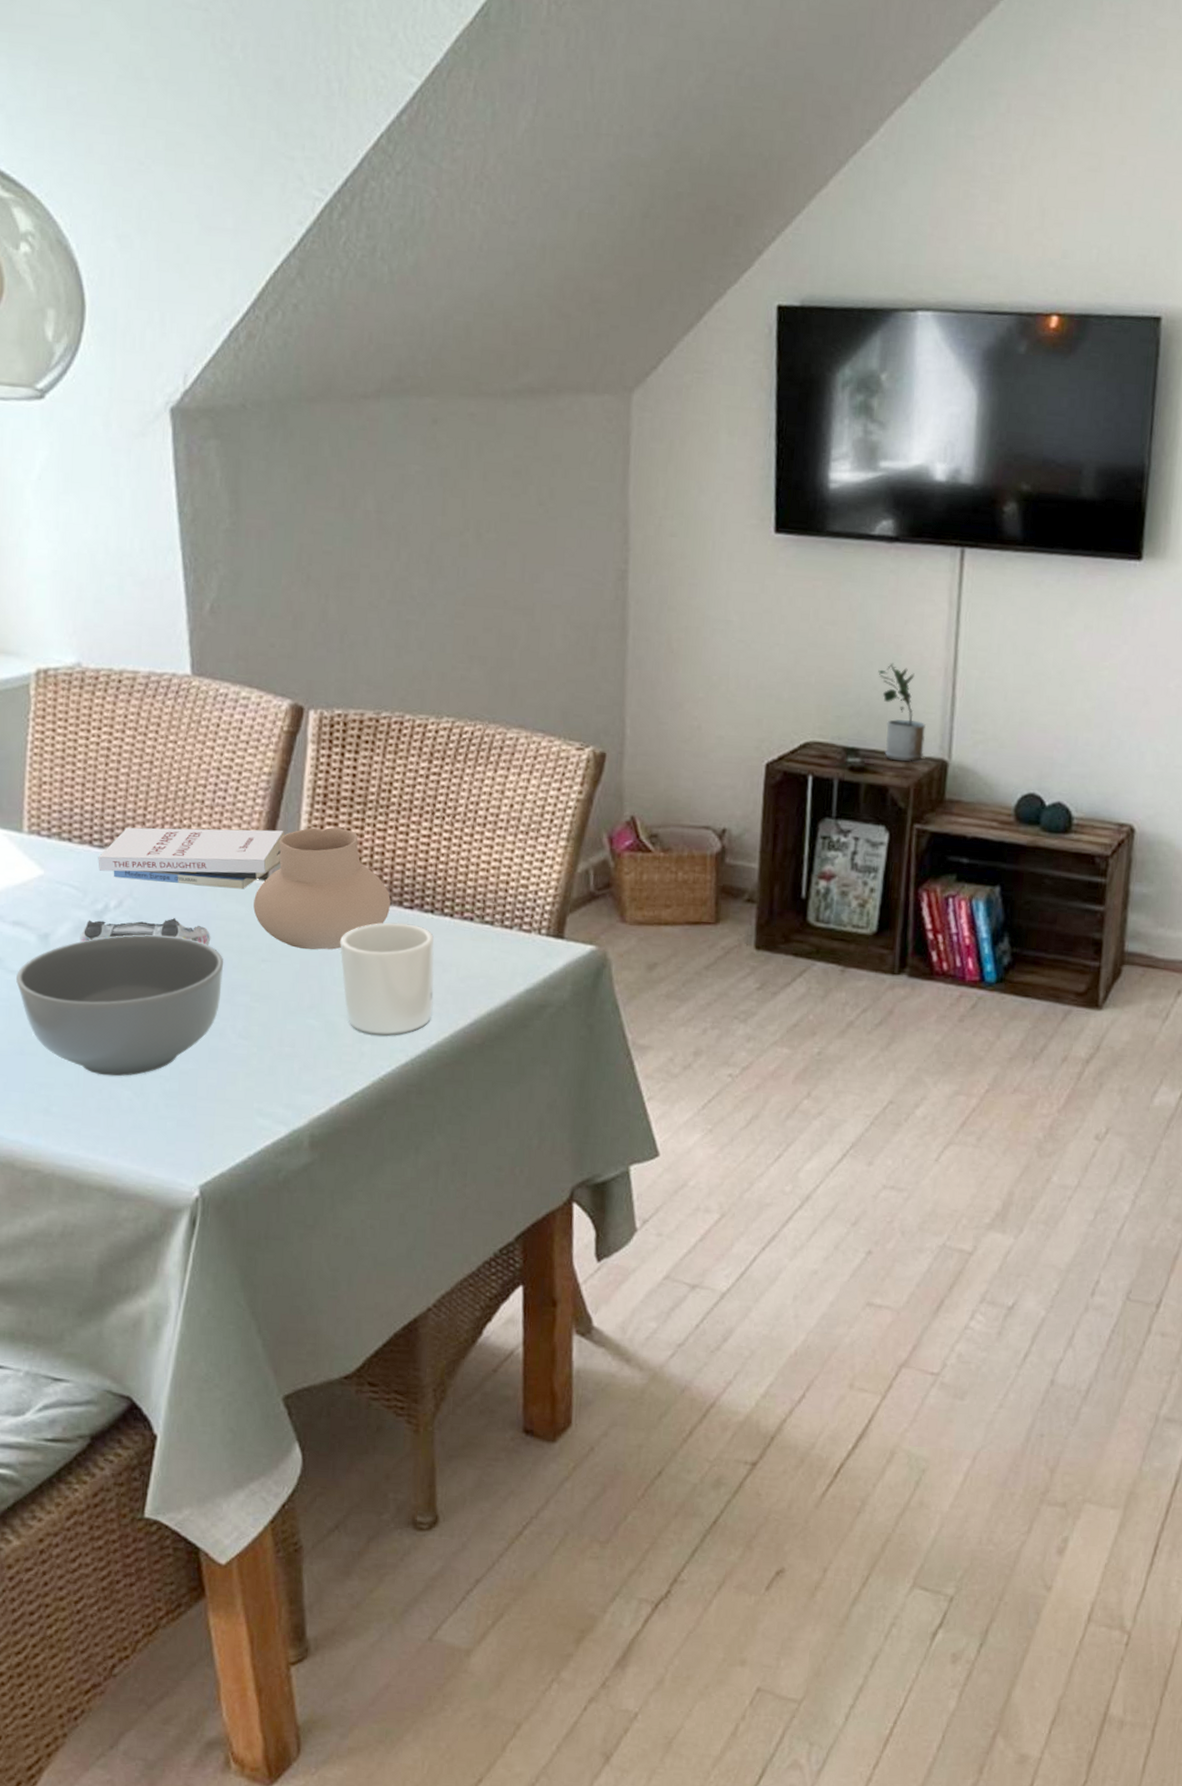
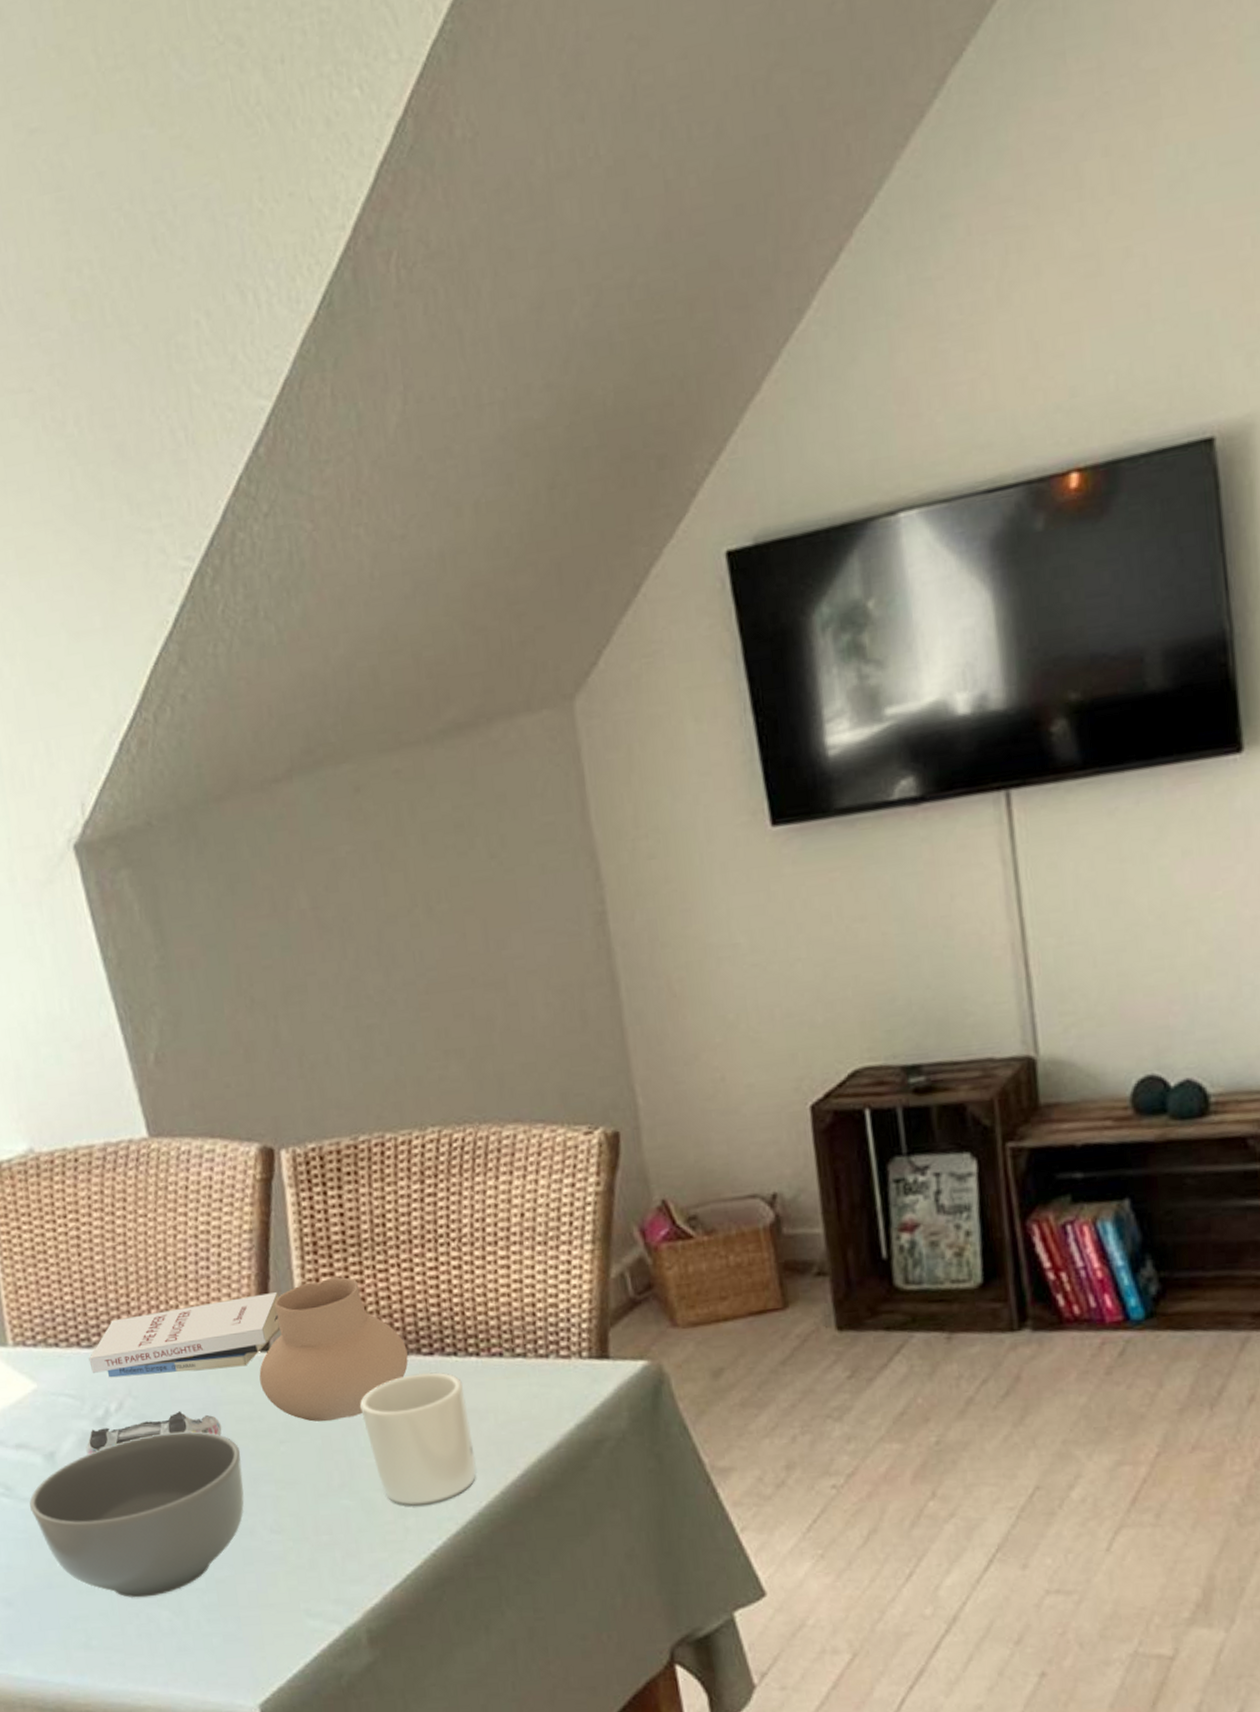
potted plant: present [878,663,926,762] -> none [928,951,1004,1070]

